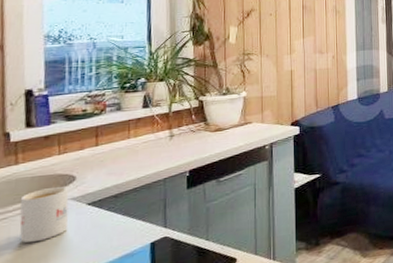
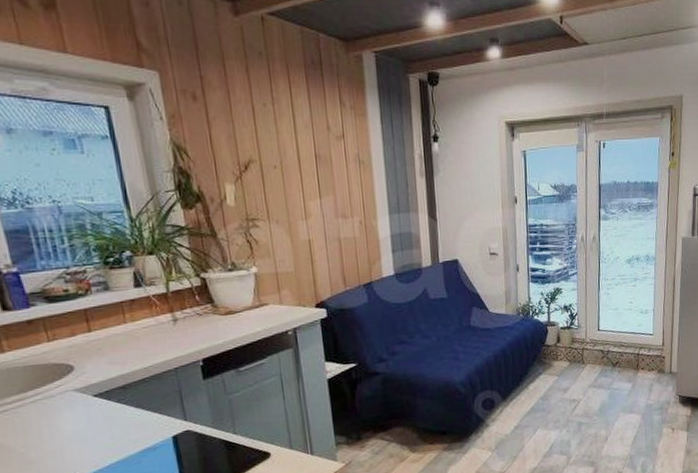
mug: present [19,187,69,244] -> none [16,377,78,436]

